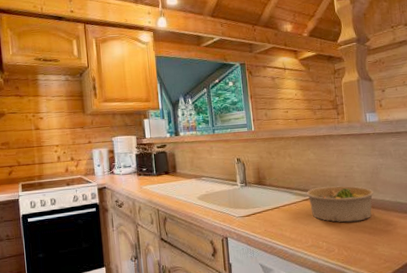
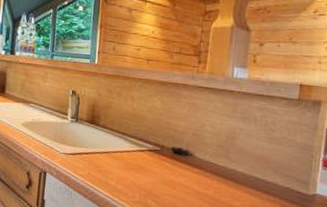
bowl: present [307,186,374,222] -> none [144,140,224,188]

